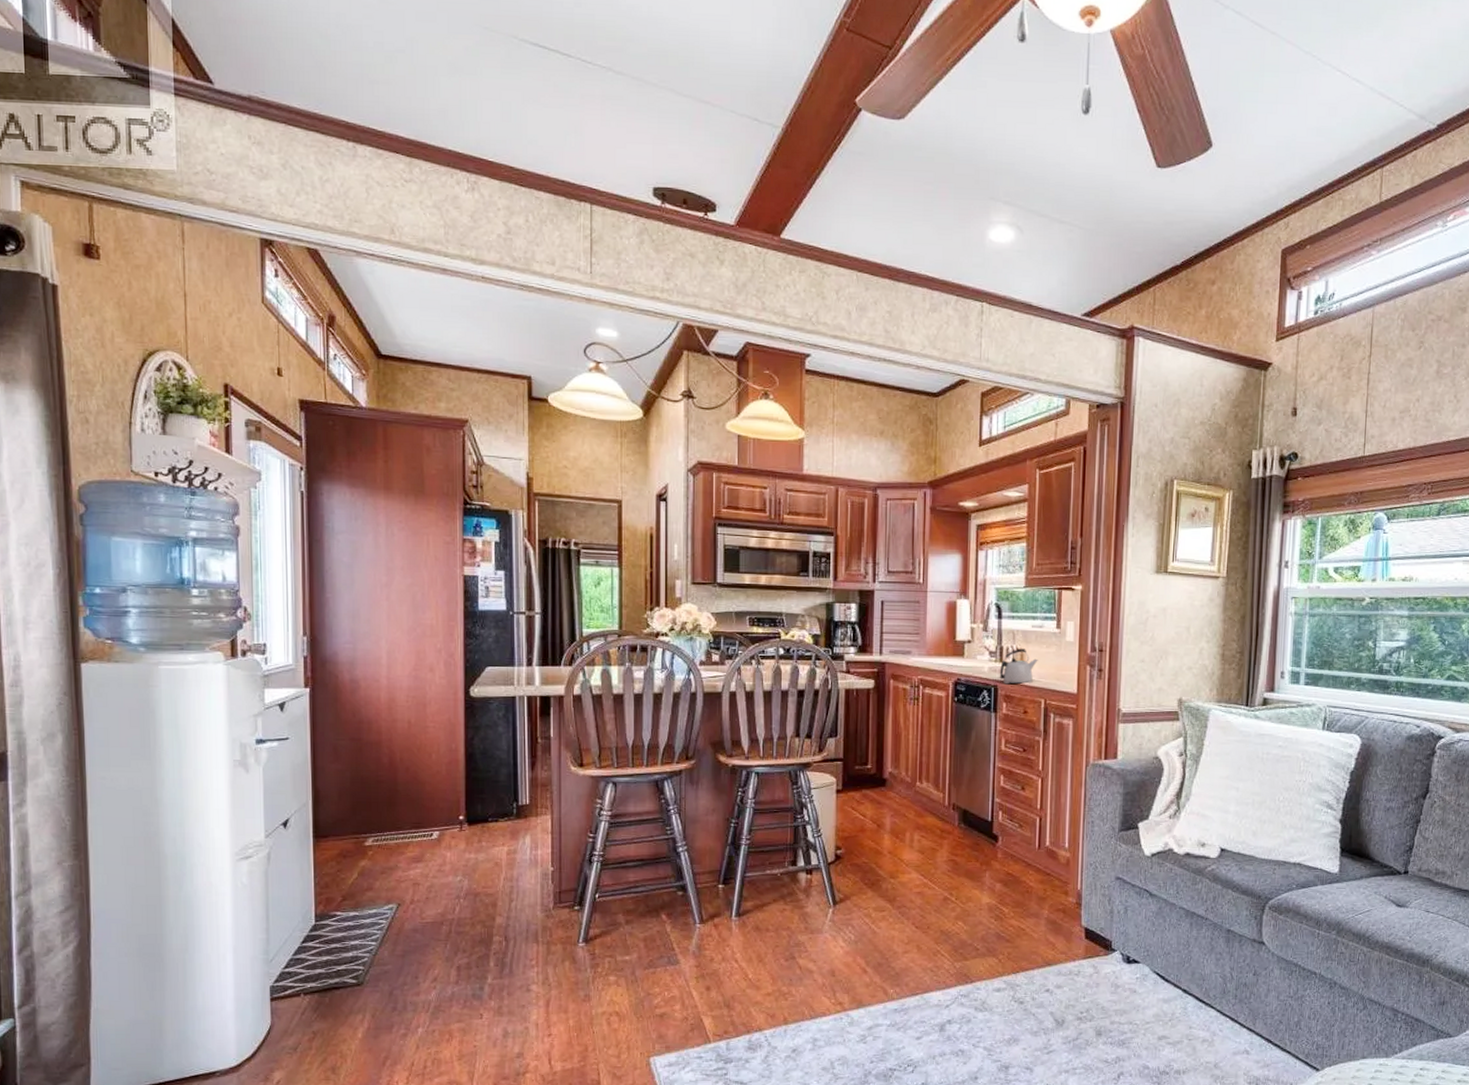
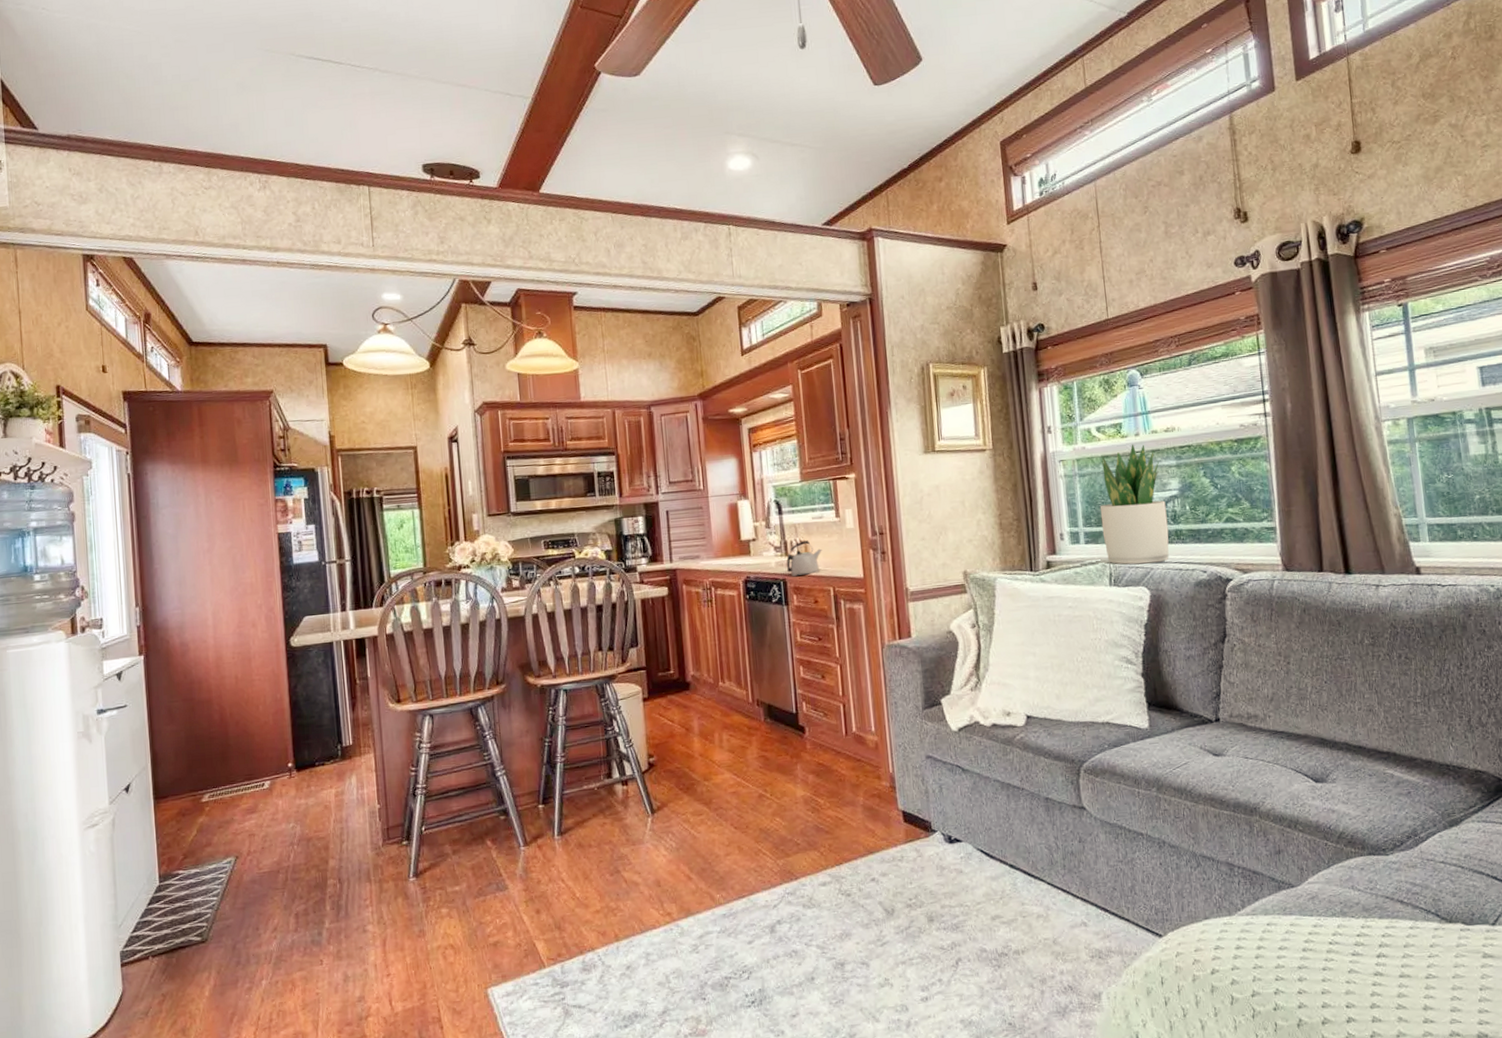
planter: none [1323,589,1391,712] -> present [1099,444,1169,565]

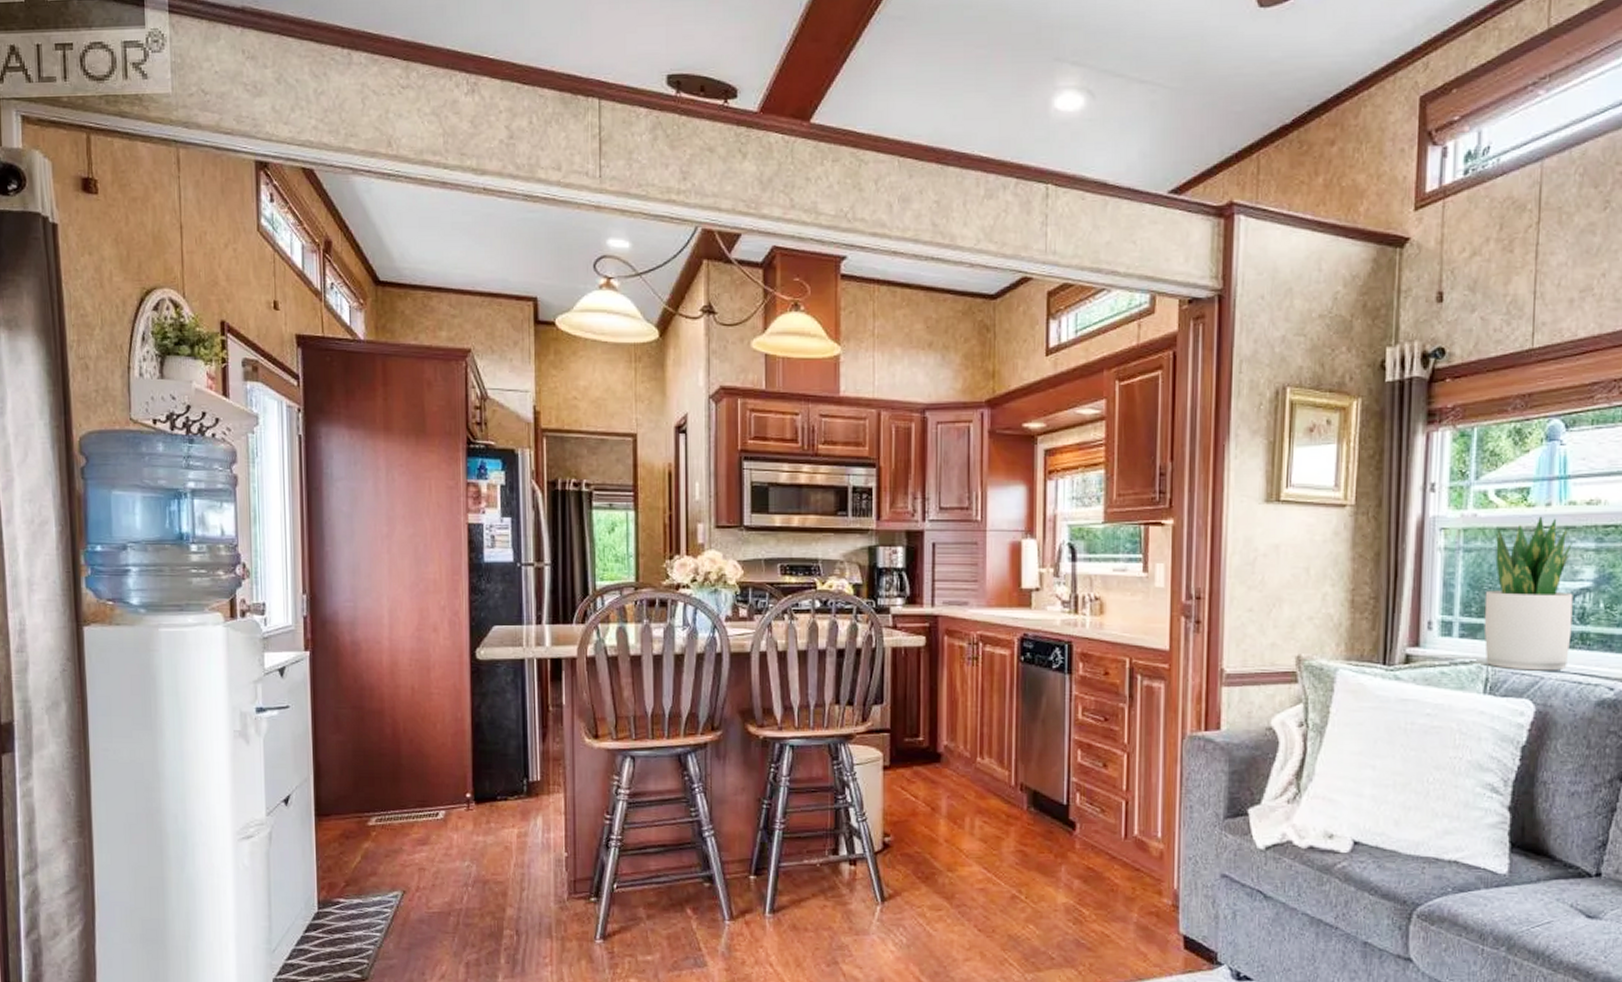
kettle: present [786,540,822,577] -> none [1075,597,1121,640]

